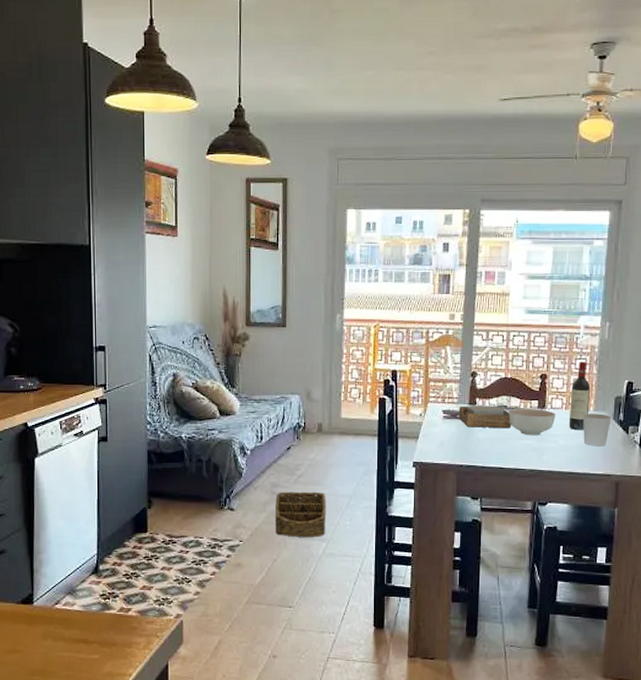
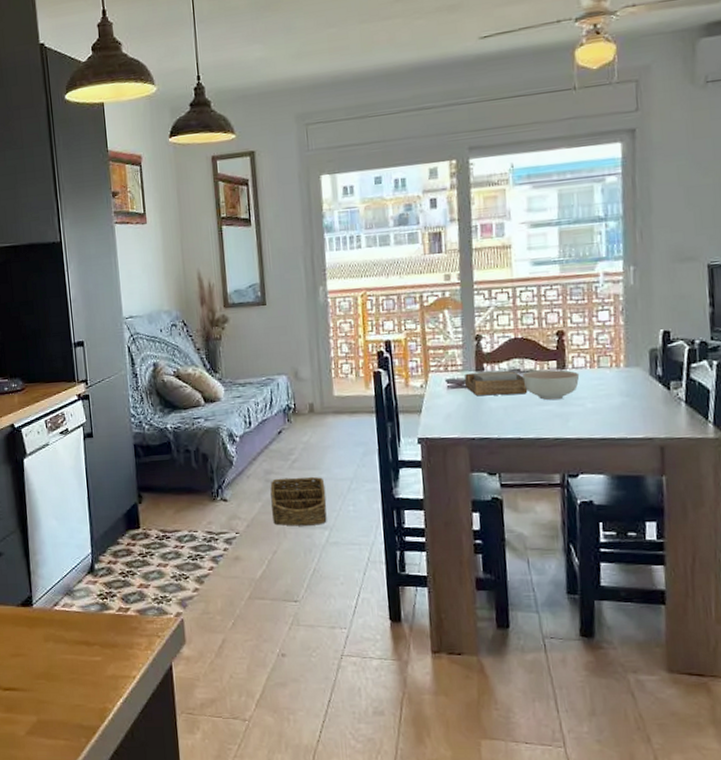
wine bottle: present [568,361,591,431] -> none [594,312,619,391]
dixie cup: present [582,414,612,447] -> none [611,369,648,408]

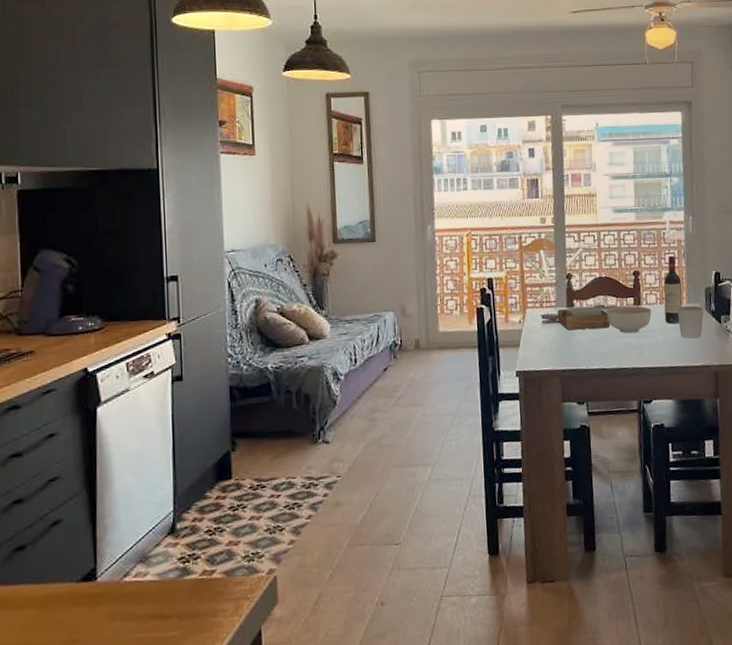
basket: present [270,476,327,526] -> none [374,413,430,466]
wine bottle: none [594,312,619,391] -> present [663,255,683,324]
dixie cup: none [611,369,648,408] -> present [676,305,704,339]

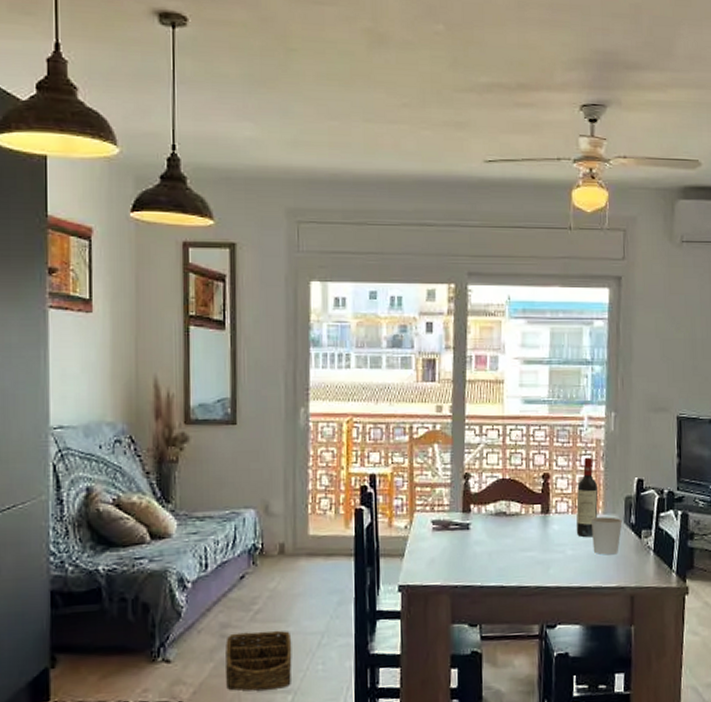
basket: none [374,413,430,466] -> present [224,630,292,691]
napkin holder: present [557,306,611,331] -> none [450,513,513,540]
bowl: present [606,306,652,334] -> none [508,513,562,547]

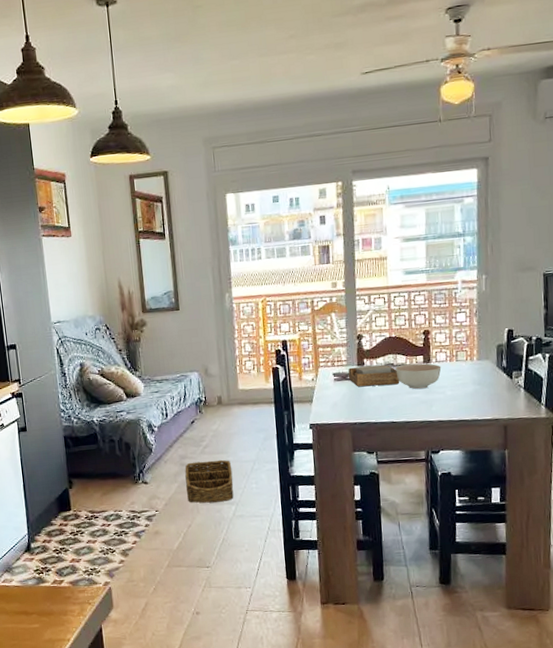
napkin holder: none [450,513,513,540] -> present [348,365,400,387]
bowl: none [508,513,562,547] -> present [395,363,442,390]
wine bottle: present [576,457,599,538] -> none [453,314,473,380]
dixie cup: present [590,517,623,556] -> none [466,362,495,394]

